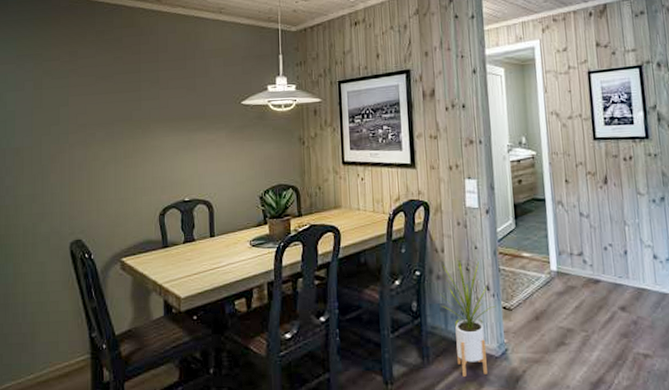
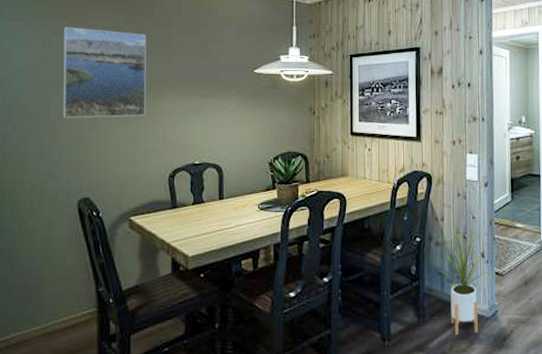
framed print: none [54,67,135,160] -> present [62,27,146,119]

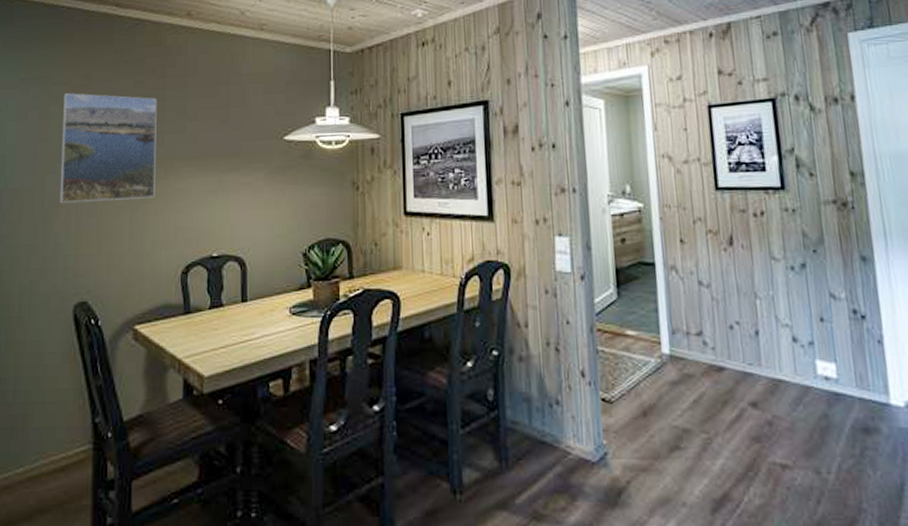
house plant: present [434,225,490,335] -> none [518,333,593,486]

